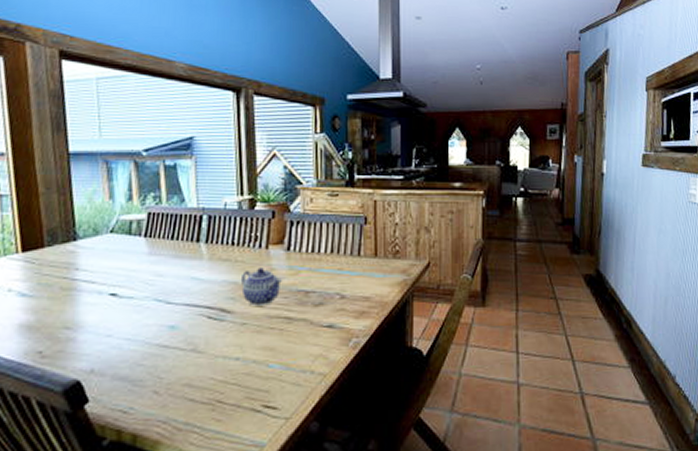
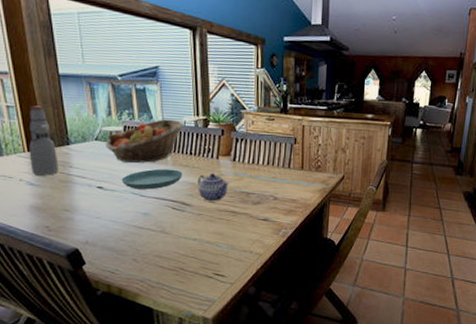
bottle: none [23,193,61,285] -> present [29,105,58,177]
fruit basket: none [122,201,225,259] -> present [104,119,184,163]
saucer: none [142,265,222,294] -> present [121,169,183,190]

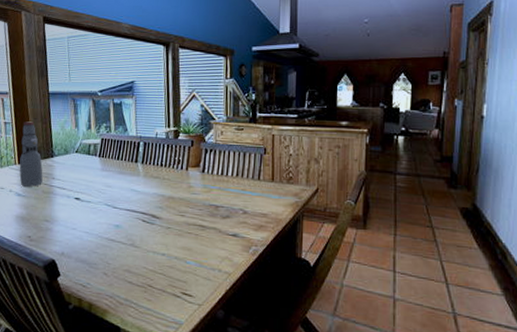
fruit basket: present [104,119,184,163] -> none [83,131,156,175]
saucer: present [121,169,183,190] -> none [96,180,153,201]
teapot: present [198,173,229,202] -> none [167,185,198,215]

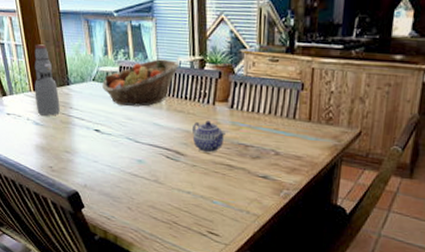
fruit basket: none [83,131,156,175] -> present [101,59,180,107]
teapot: none [167,185,198,215] -> present [193,121,225,153]

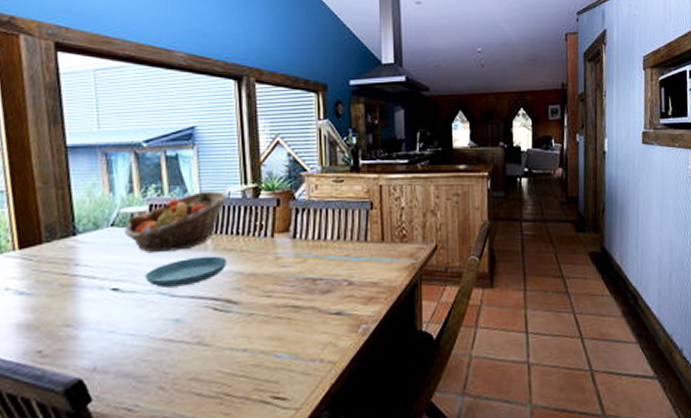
bottle: present [35,44,60,117] -> none [20,187,60,282]
saucer: none [117,113,177,136] -> present [145,256,227,288]
teapot: present [193,121,225,153] -> none [247,256,288,296]

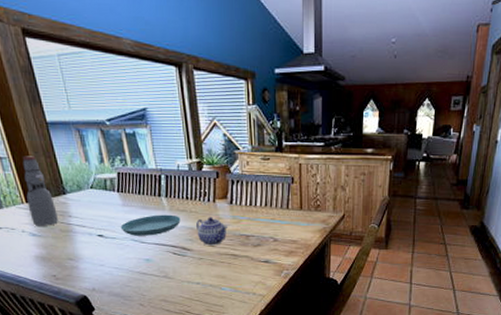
bottle: none [20,187,60,282] -> present [22,156,58,227]
fruit basket: present [123,191,228,252] -> none [100,164,178,209]
teapot: none [247,256,288,296] -> present [196,217,227,246]

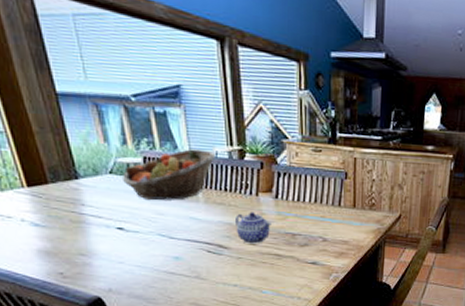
bottle: present [22,156,58,227] -> none [23,131,68,216]
fruit basket: none [100,164,178,209] -> present [121,149,216,200]
saucer: present [120,214,181,236] -> none [145,207,217,231]

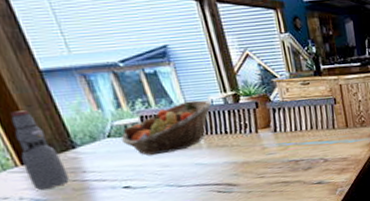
bottle: none [23,131,68,216] -> present [10,110,69,191]
teapot: present [235,212,271,244] -> none [239,148,275,178]

